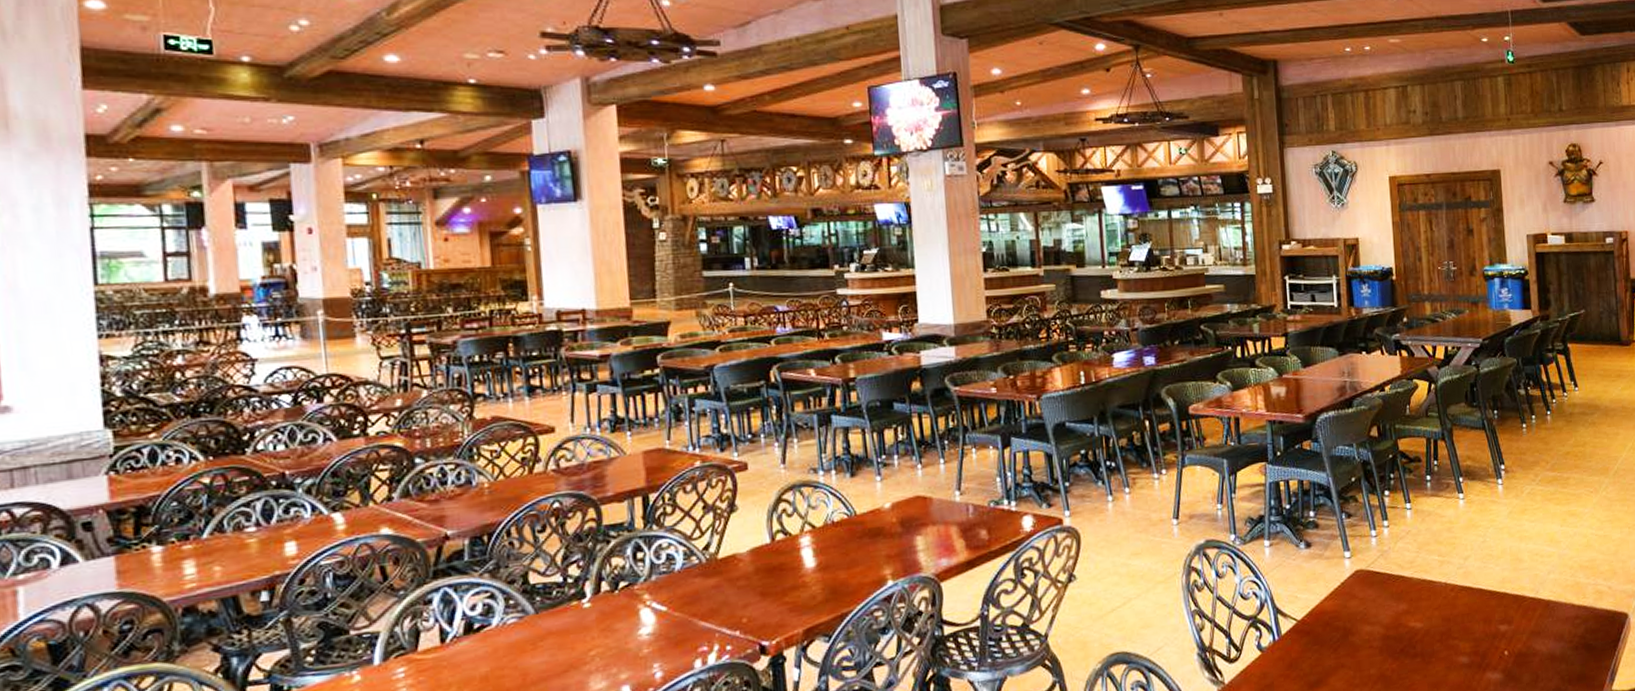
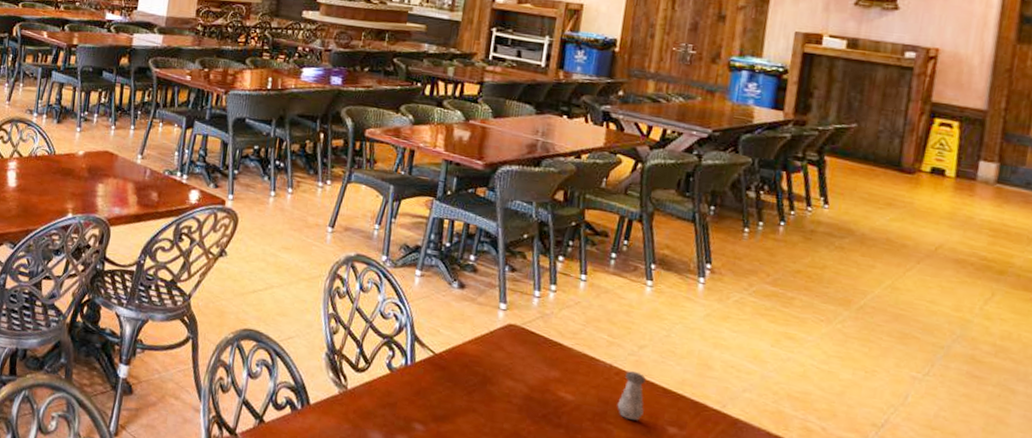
salt shaker: none [1457,583,1479,630] -> present [617,371,646,421]

